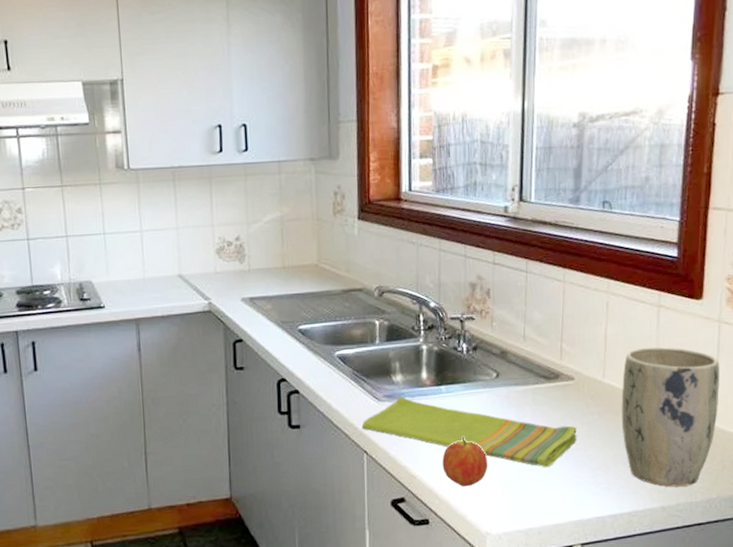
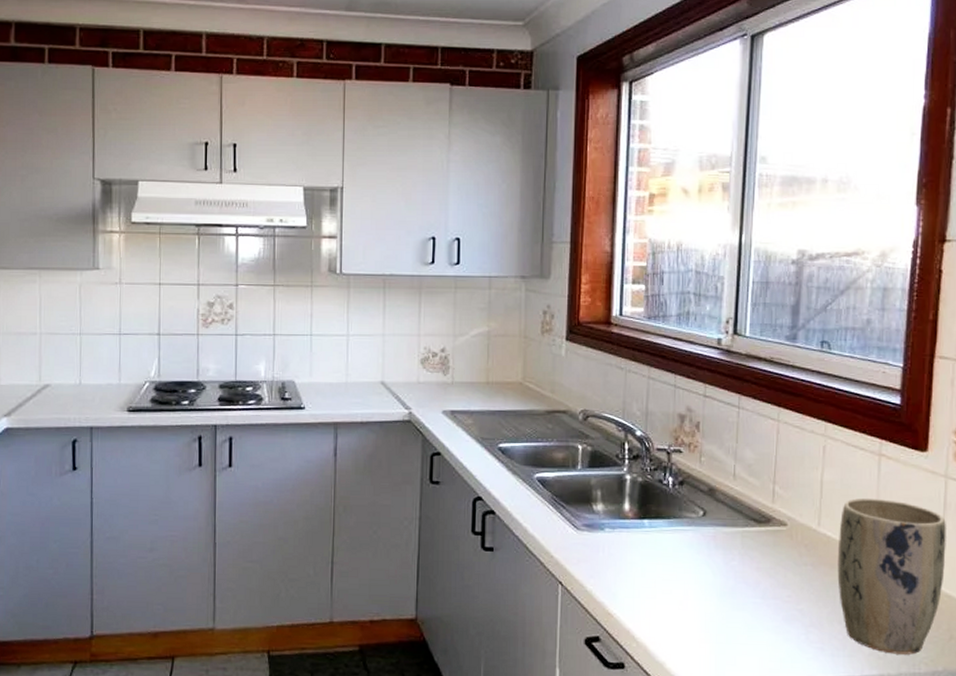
dish towel: present [361,396,577,468] -> none [557,526,788,619]
fruit: present [442,436,488,487] -> none [642,576,691,632]

